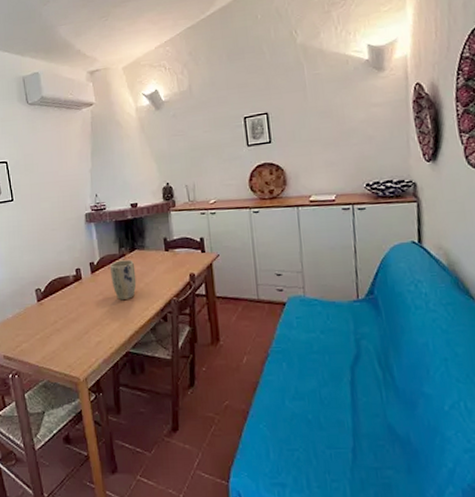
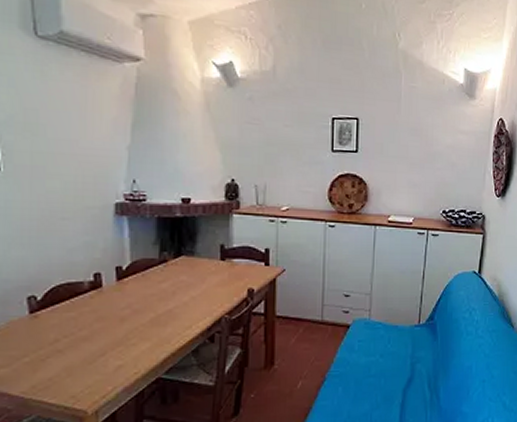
plant pot: present [110,259,137,301] -> none [145,267,180,317]

